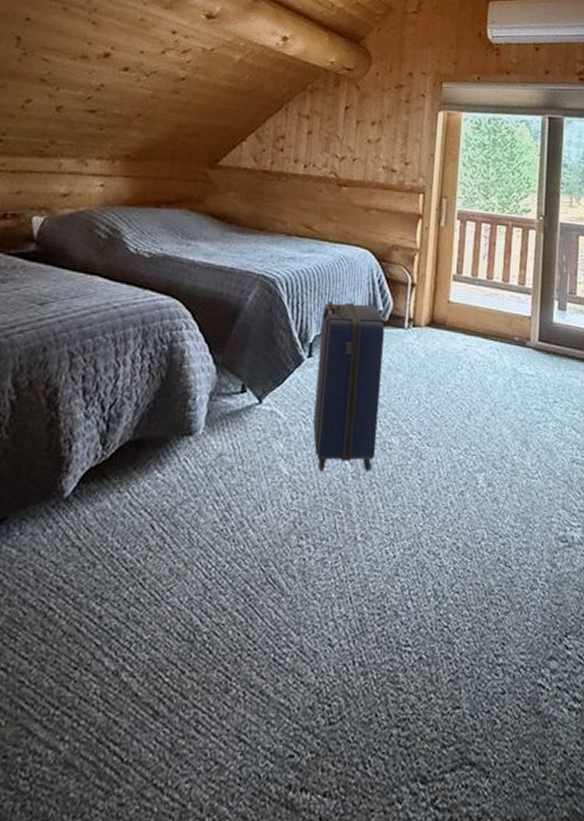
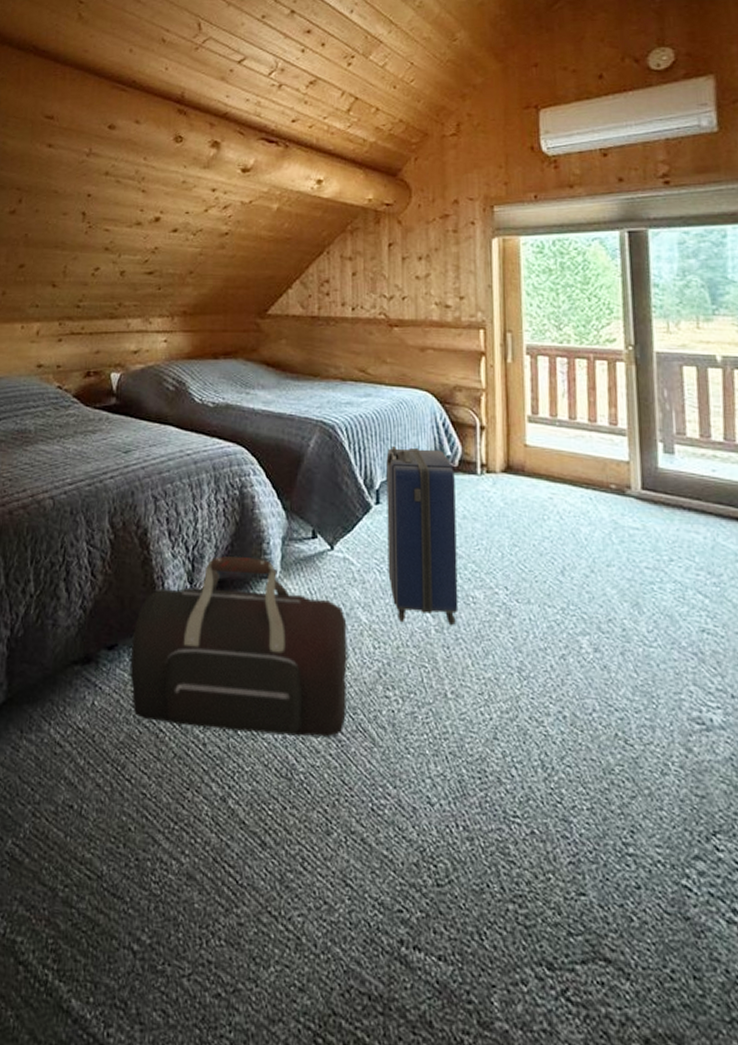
duffel bag: none [19,414,268,599] -> present [130,556,347,738]

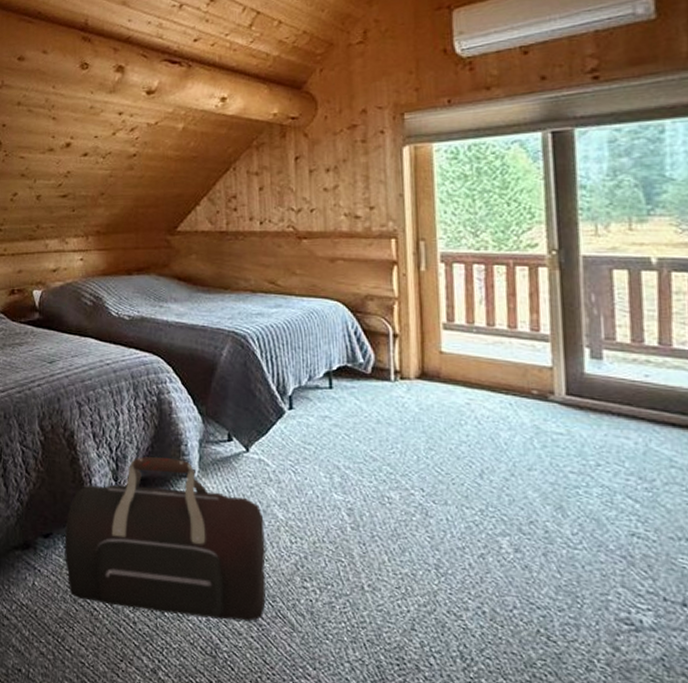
suitcase: present [386,445,459,626] -> none [298,353,374,524]

